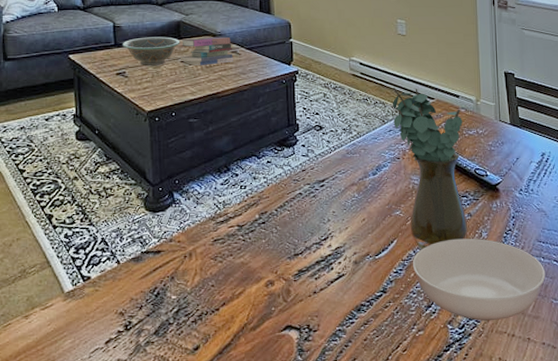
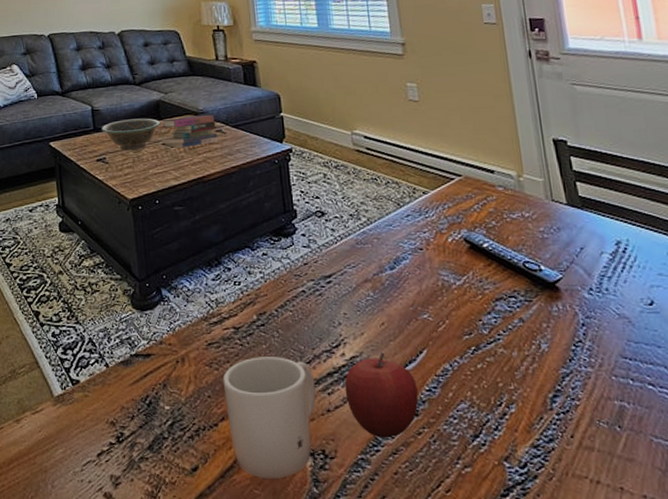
mug: none [226,249,305,353] -> present [222,357,316,480]
fruit: none [329,243,388,312] -> present [344,352,419,438]
vase: present [392,87,467,251] -> none [407,163,521,365]
bowl: present [412,238,546,321] -> none [449,350,639,461]

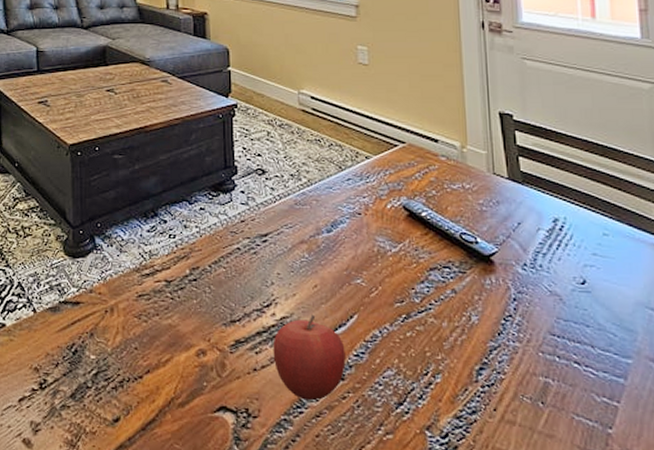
decorative bowl: present [101,118,161,151] -> none [45,63,106,95]
books: present [162,114,219,148] -> none [106,63,163,95]
mug: present [222,357,316,480] -> none [151,311,244,435]

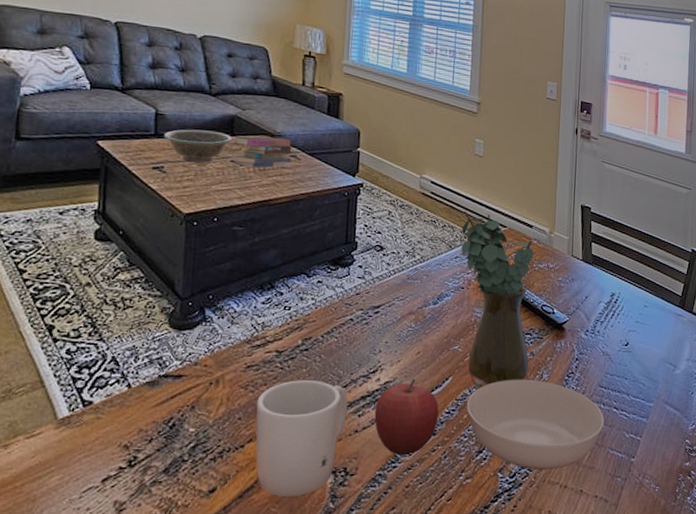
decorative bowl: none [45,63,106,95] -> present [163,129,233,163]
books: none [106,63,163,95] -> present [231,136,292,168]
mug: none [151,311,244,435] -> present [255,380,348,498]
vase: none [351,126,451,332] -> present [461,210,534,391]
bowl: none [377,320,563,434] -> present [466,379,605,470]

